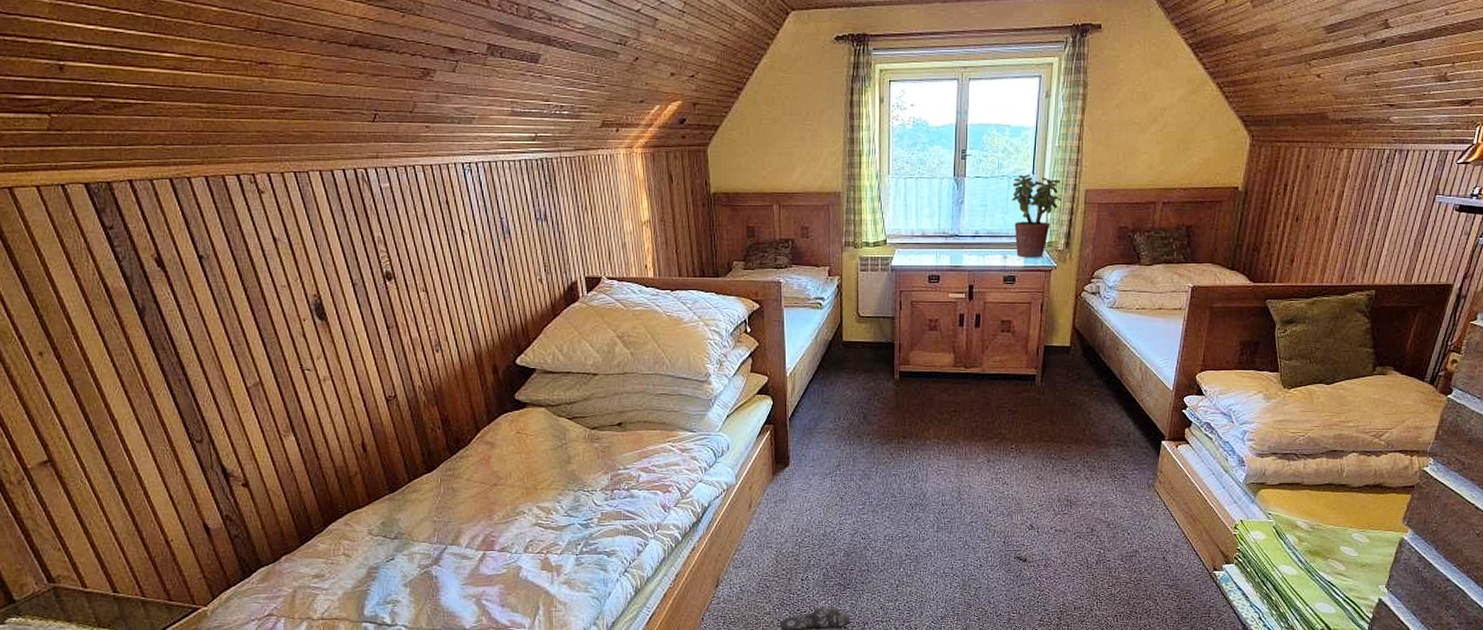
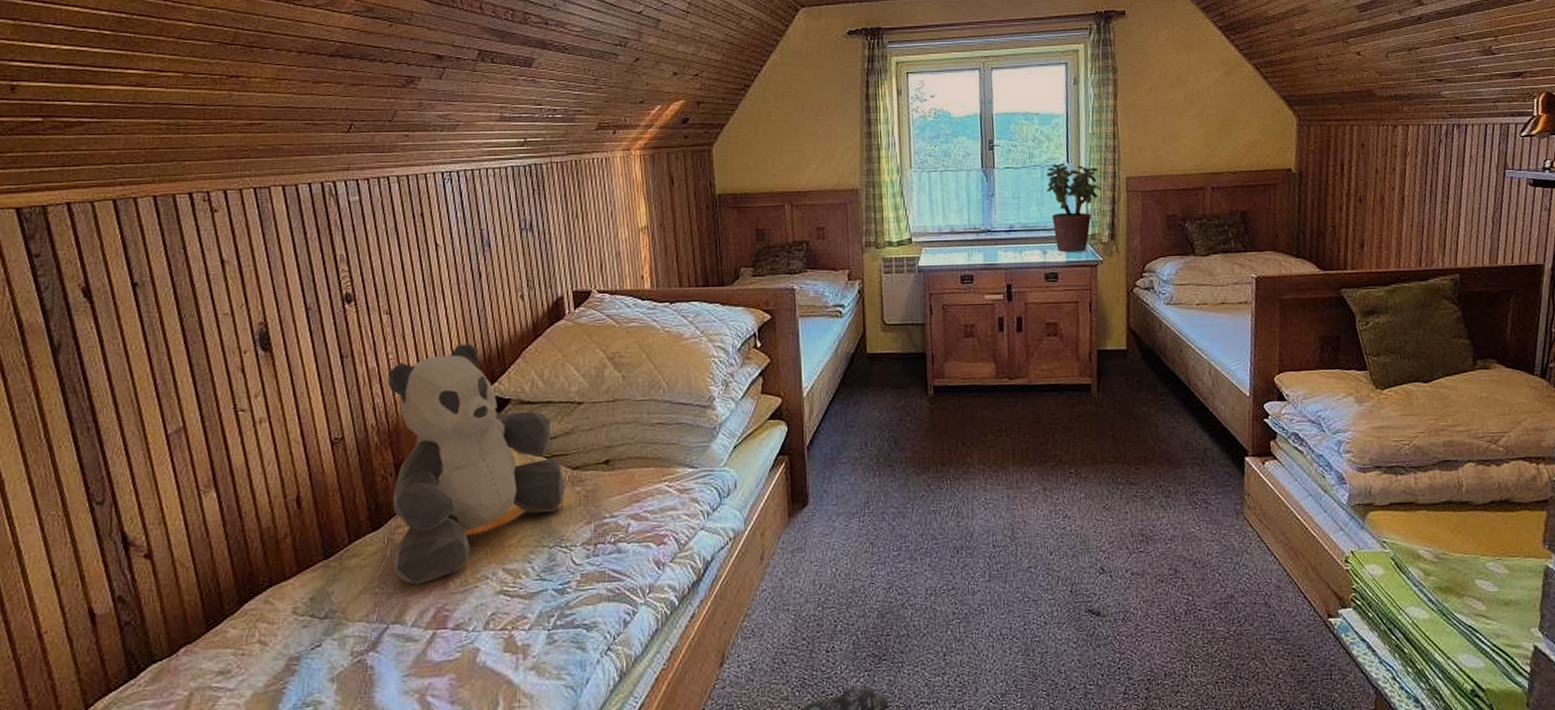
teddy bear: none [429,320,585,516] -> present [388,344,565,585]

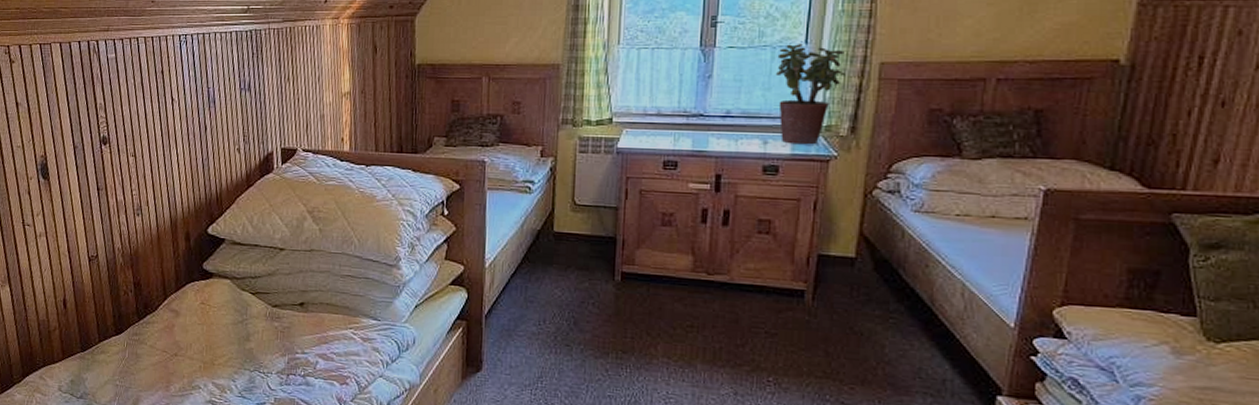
teddy bear: present [388,344,565,585] -> none [130,187,266,384]

